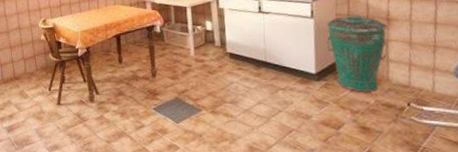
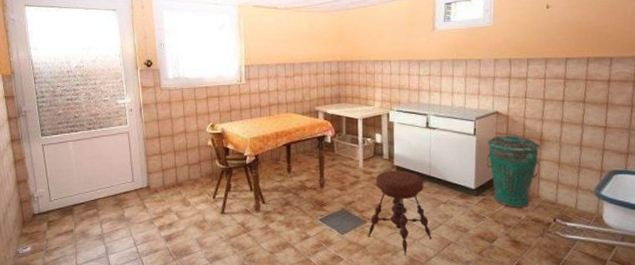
stool: none [203,57,272,144] -> present [367,170,432,256]

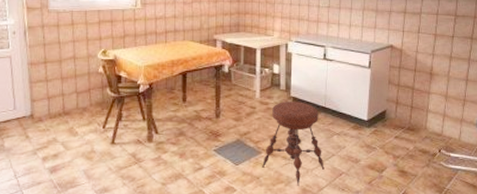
trash can: present [486,134,541,208] -> none [379,67,431,139]

